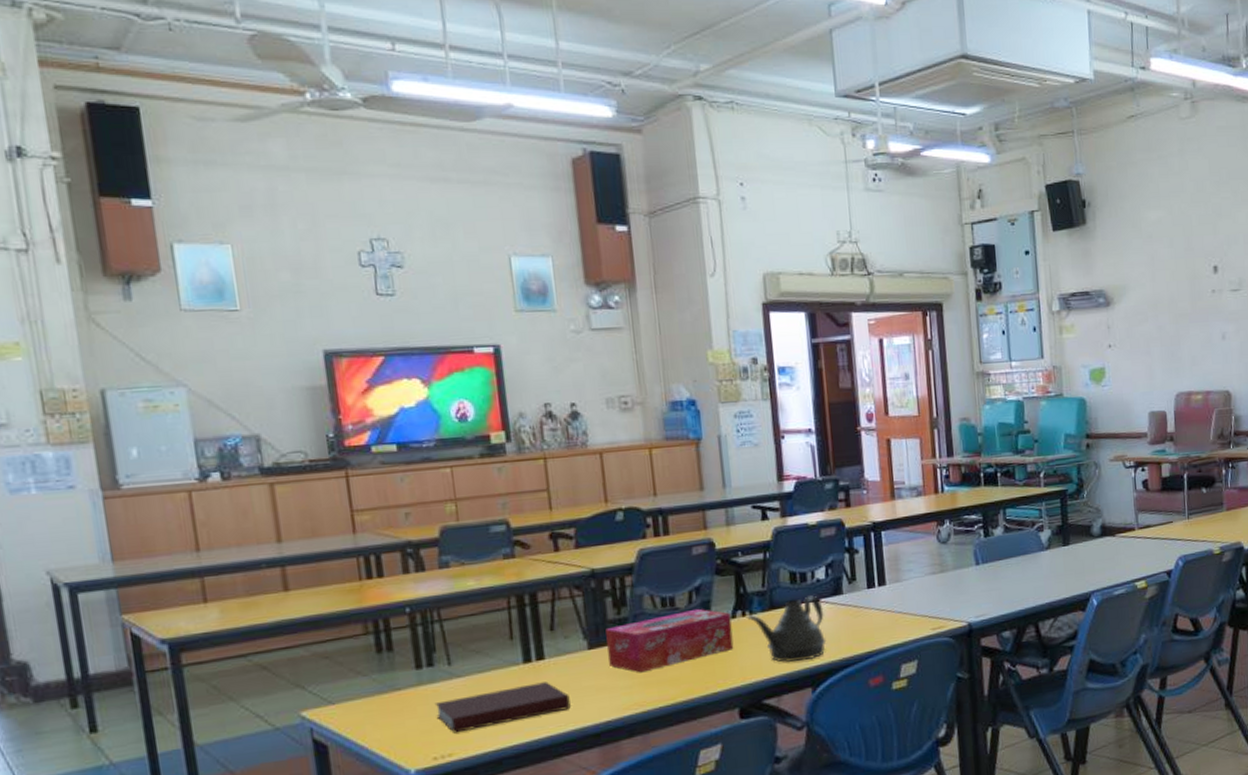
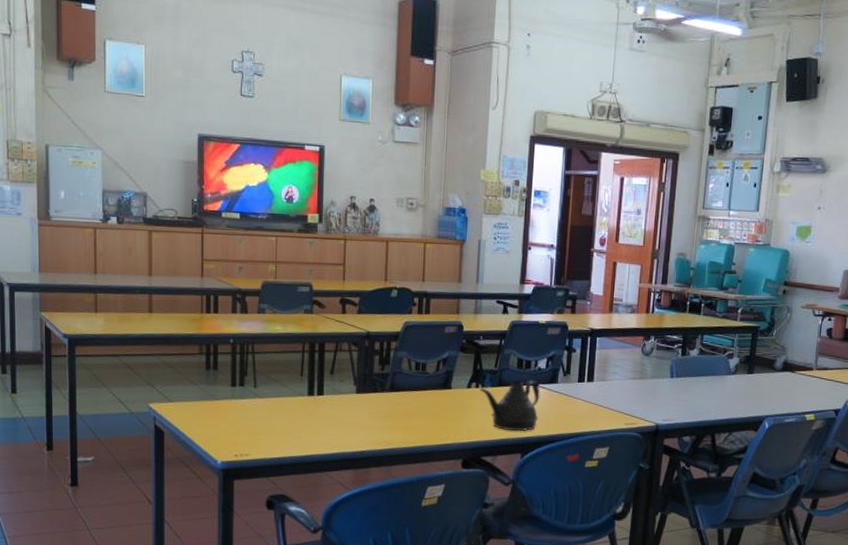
notebook: present [434,682,571,734] -> none [241,412,337,440]
tissue box: present [605,608,734,673] -> none [370,375,467,419]

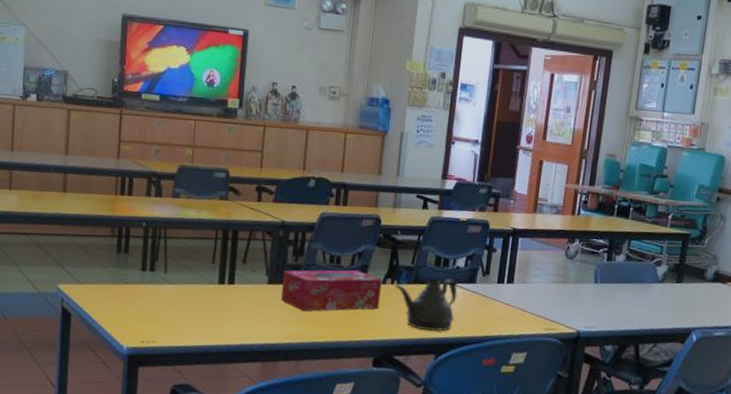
tissue box: none [370,375,467,419] -> present [281,269,382,312]

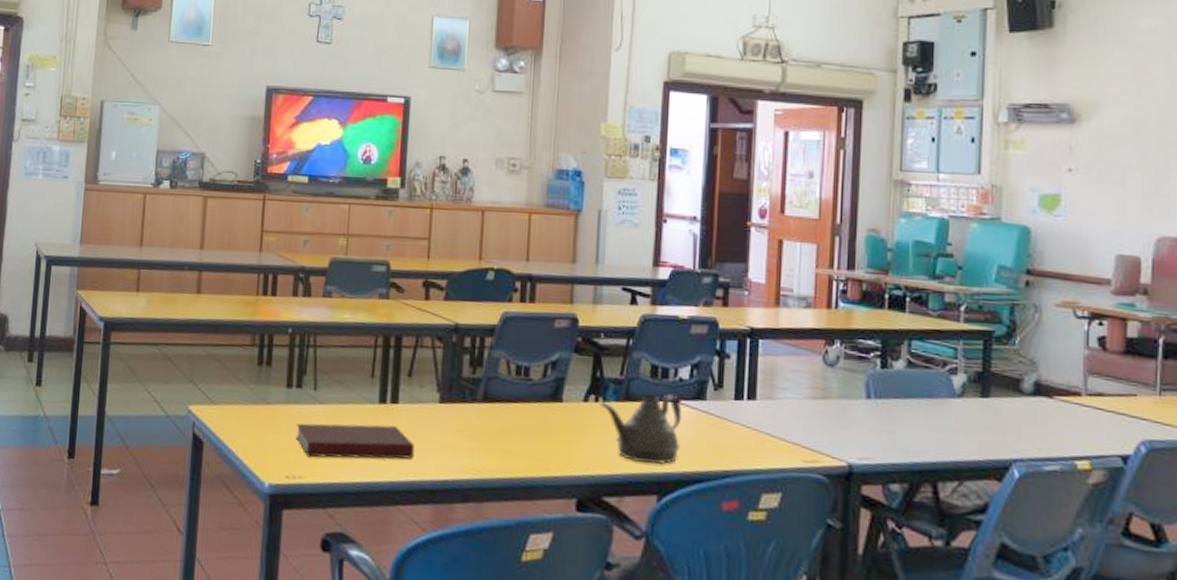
notebook: none [149,299,247,328] -> present [295,423,414,459]
tissue box: present [281,269,382,312] -> none [457,383,583,439]

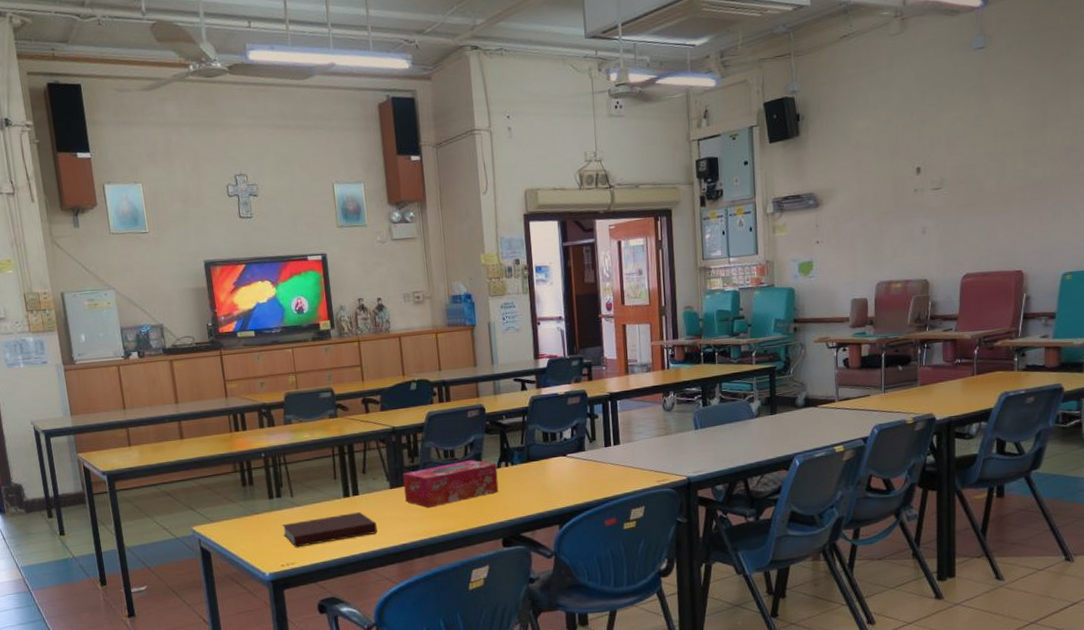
tissue box: none [457,383,583,439] -> present [403,459,499,508]
teapot: present [600,394,682,464] -> none [509,451,571,505]

